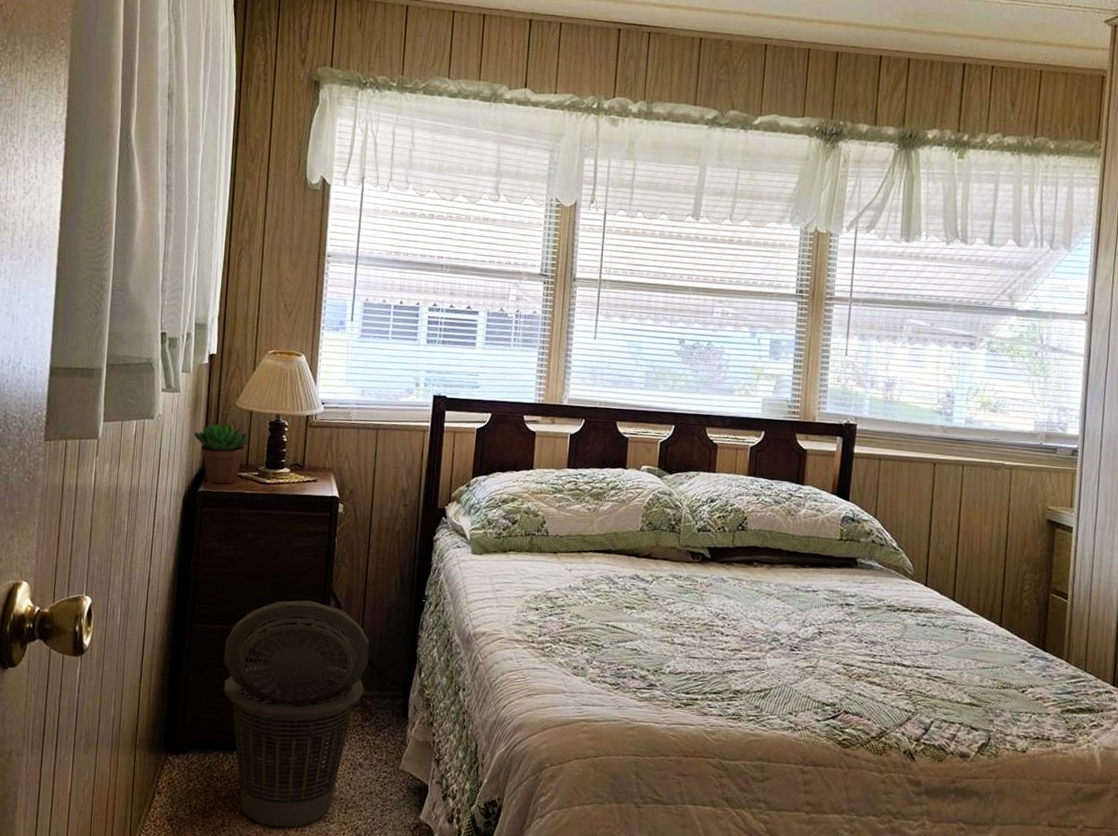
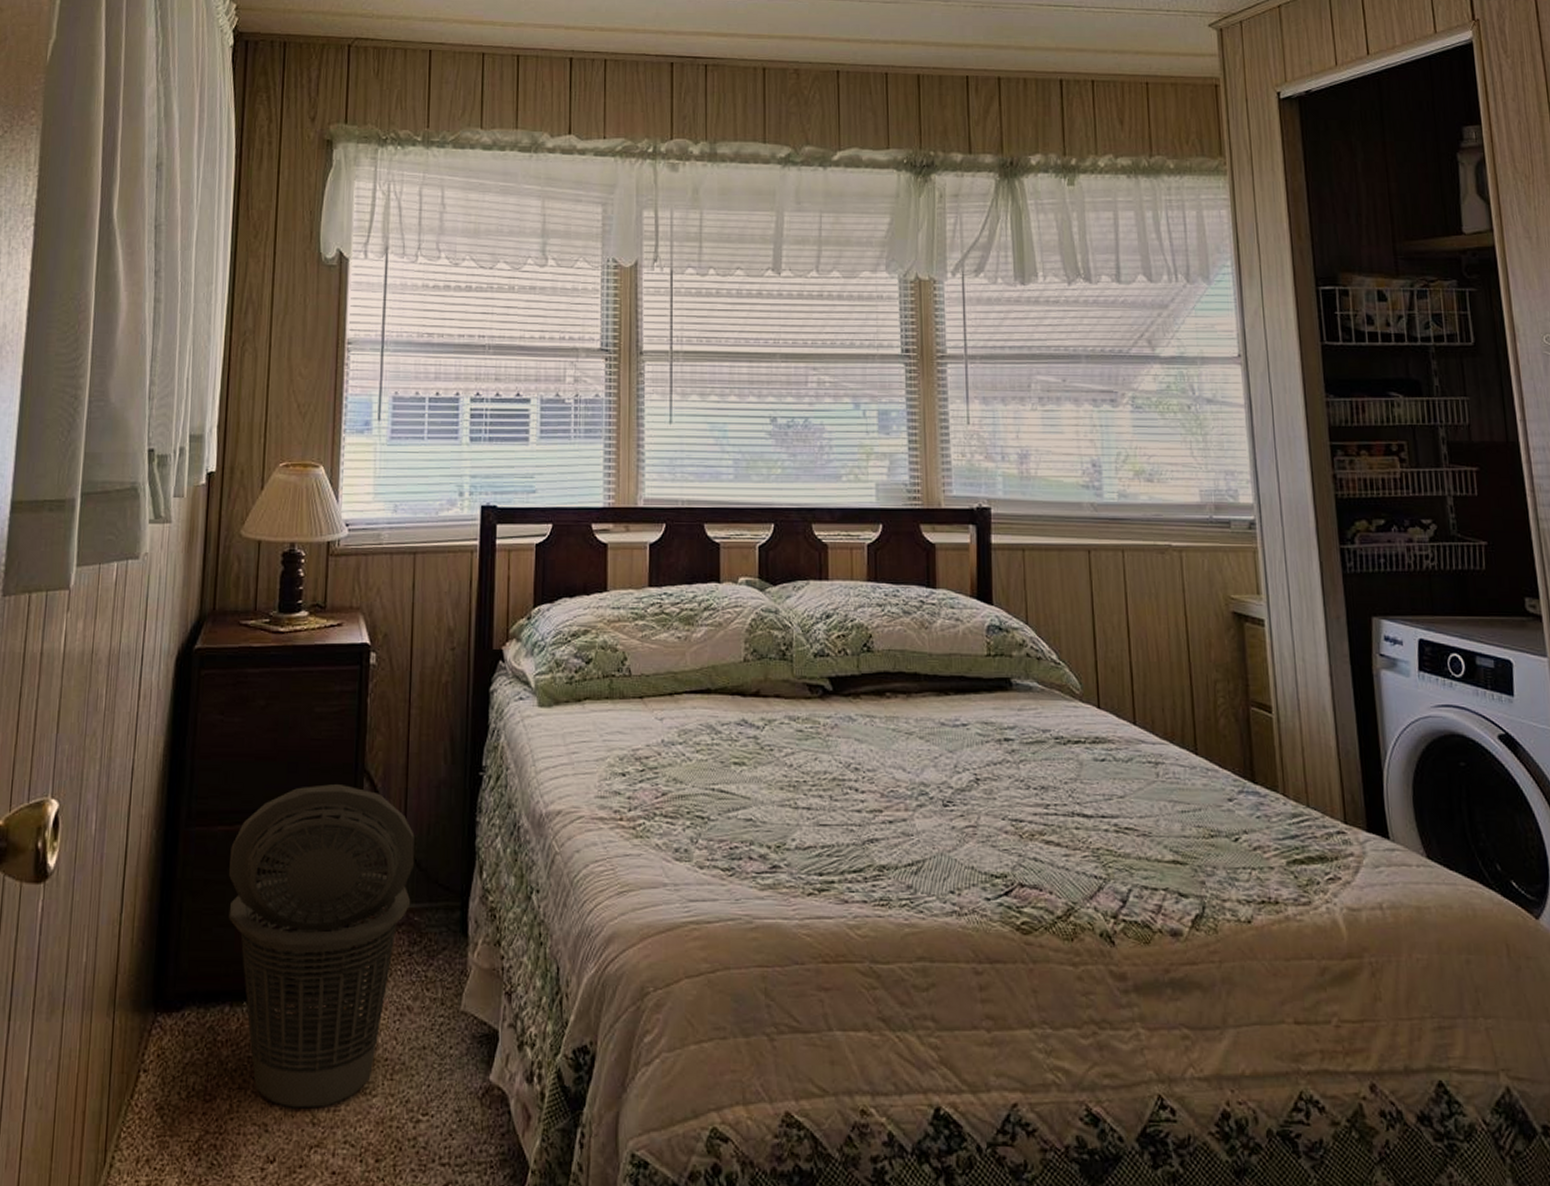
succulent plant: present [193,423,250,484] -> none [187,558,258,637]

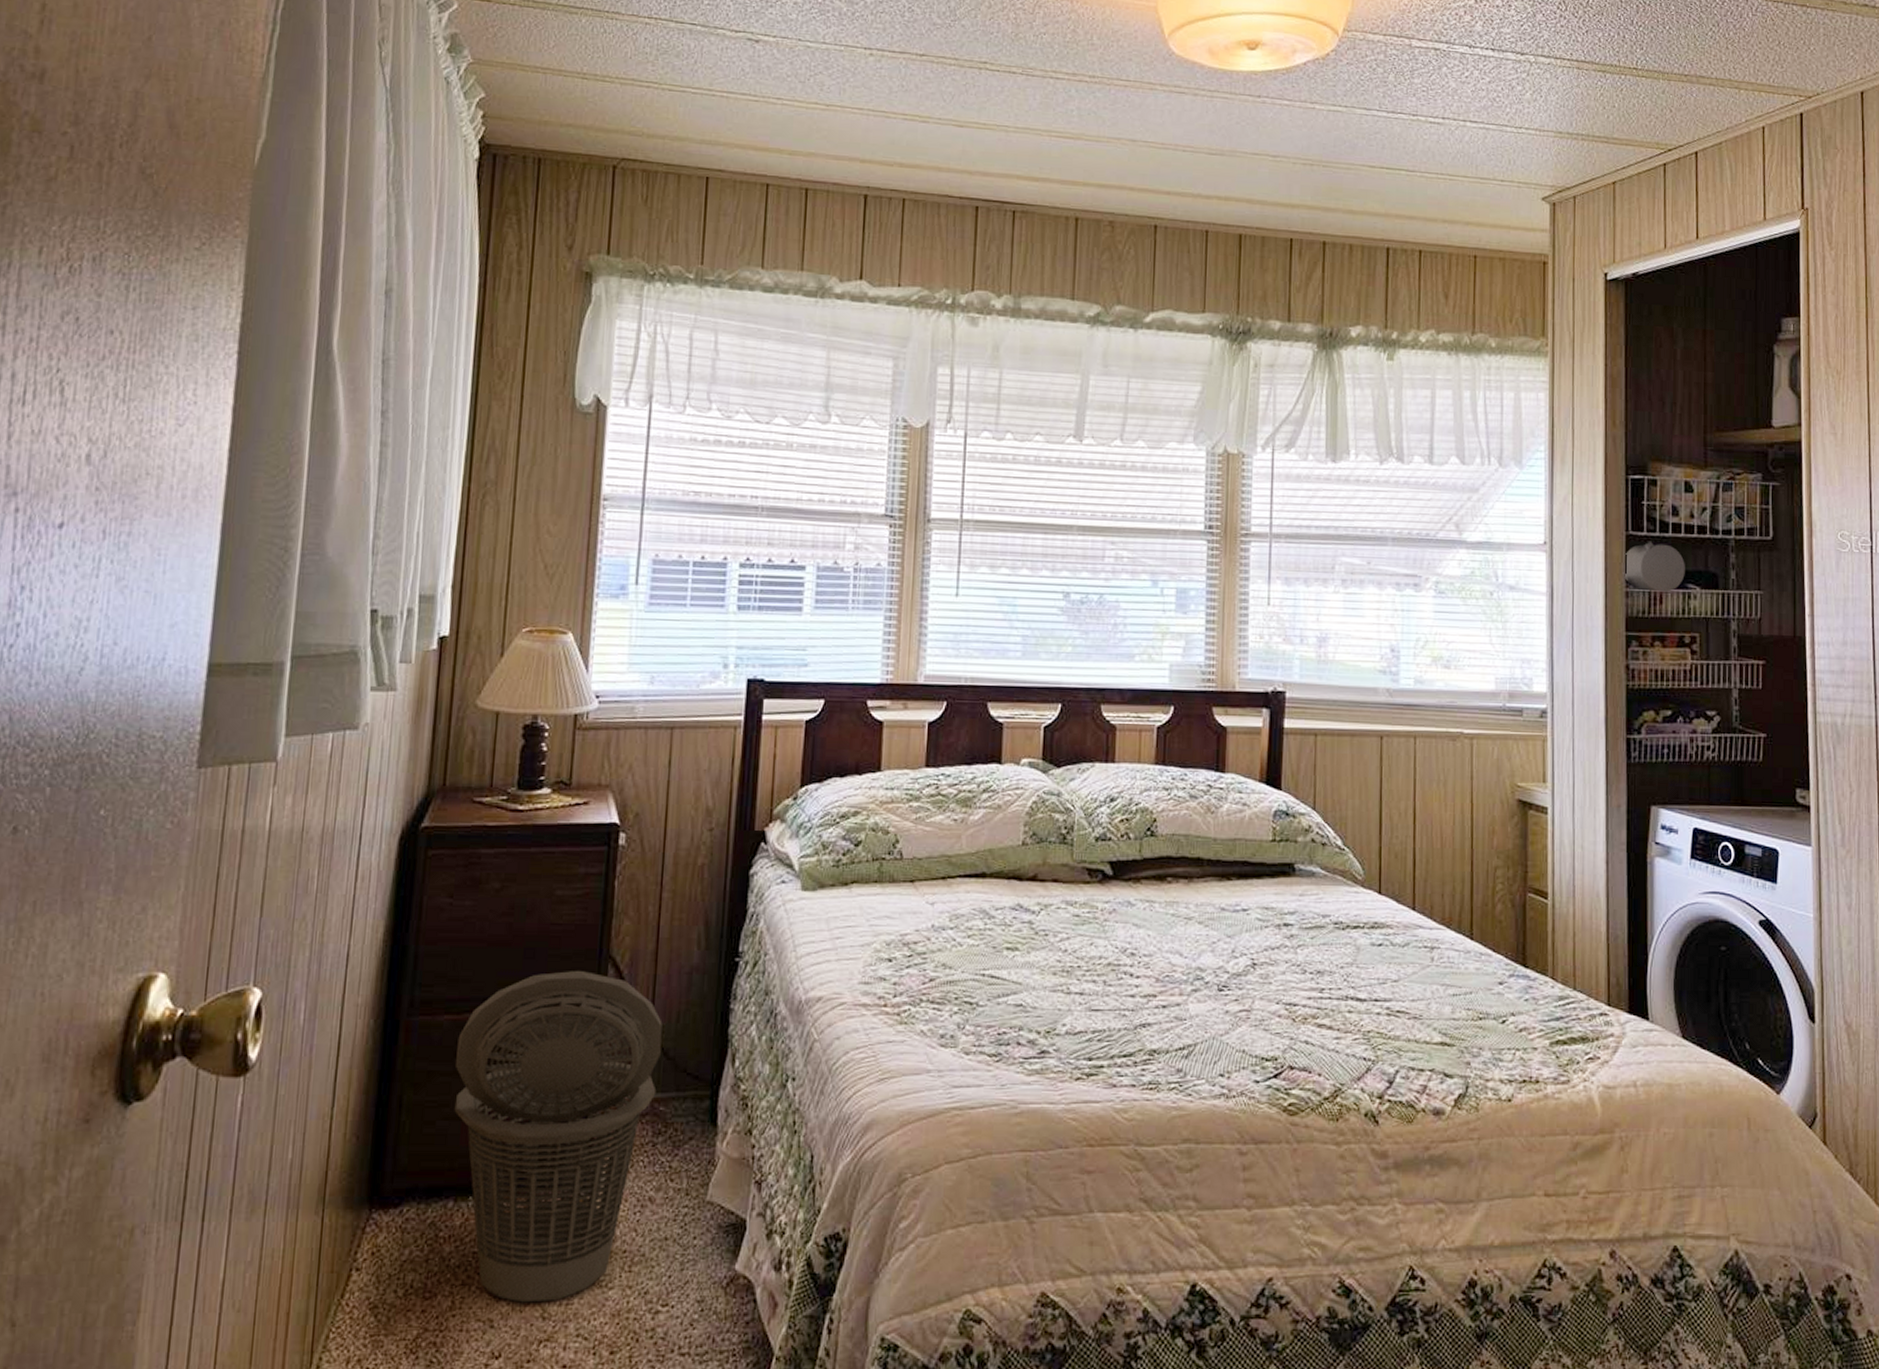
toilet paper roll: none [1321,350,1386,401] -> present [1623,541,1685,592]

